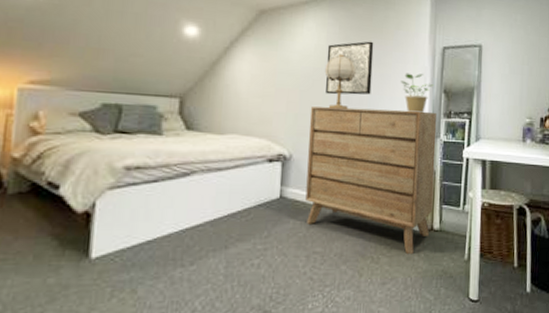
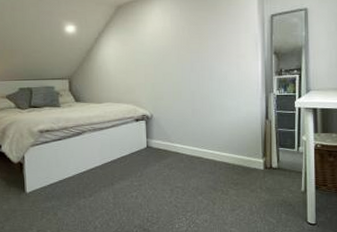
dresser: present [305,106,437,255] -> none [163,71,270,188]
table lamp: present [324,54,356,109] -> none [171,32,197,76]
wall art: present [326,41,374,95] -> none [172,18,211,66]
potted plant: present [400,72,434,112] -> none [235,40,265,73]

